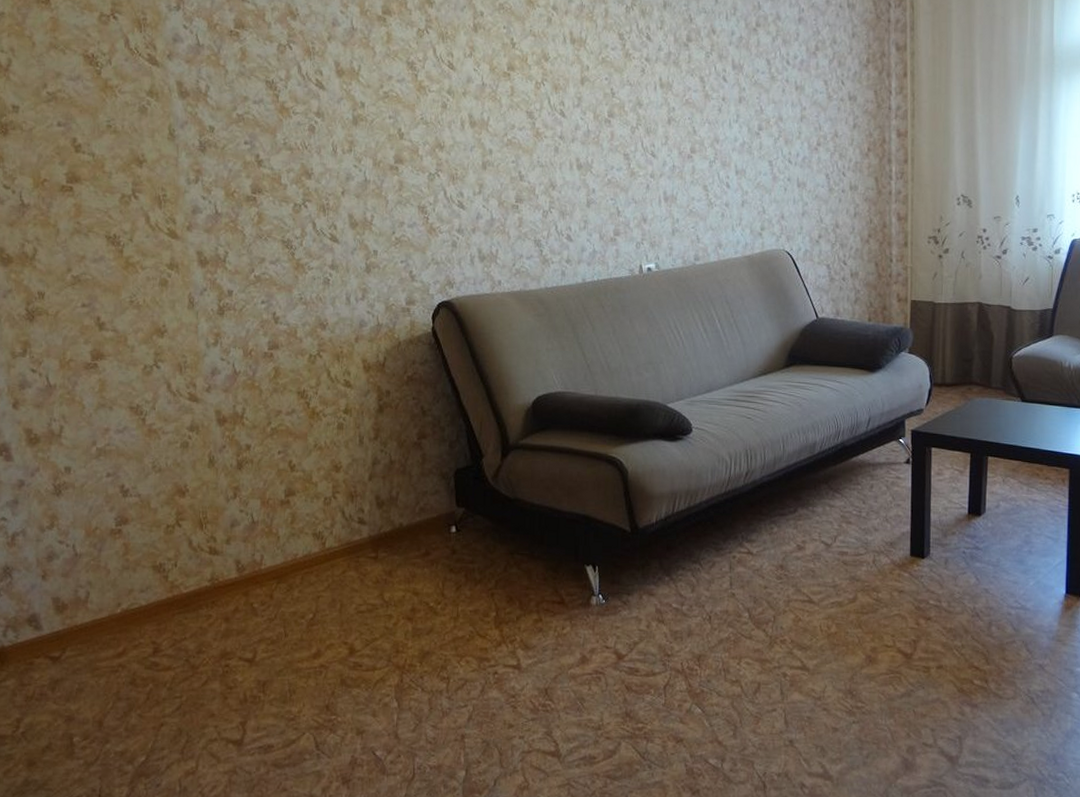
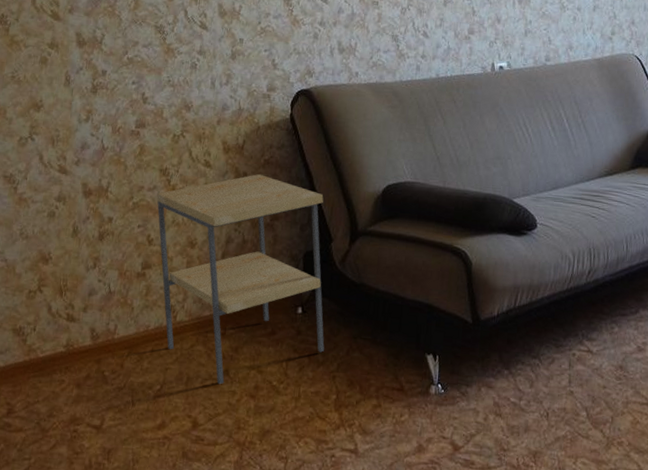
side table: none [296,392,481,610] -> present [156,174,325,385]

